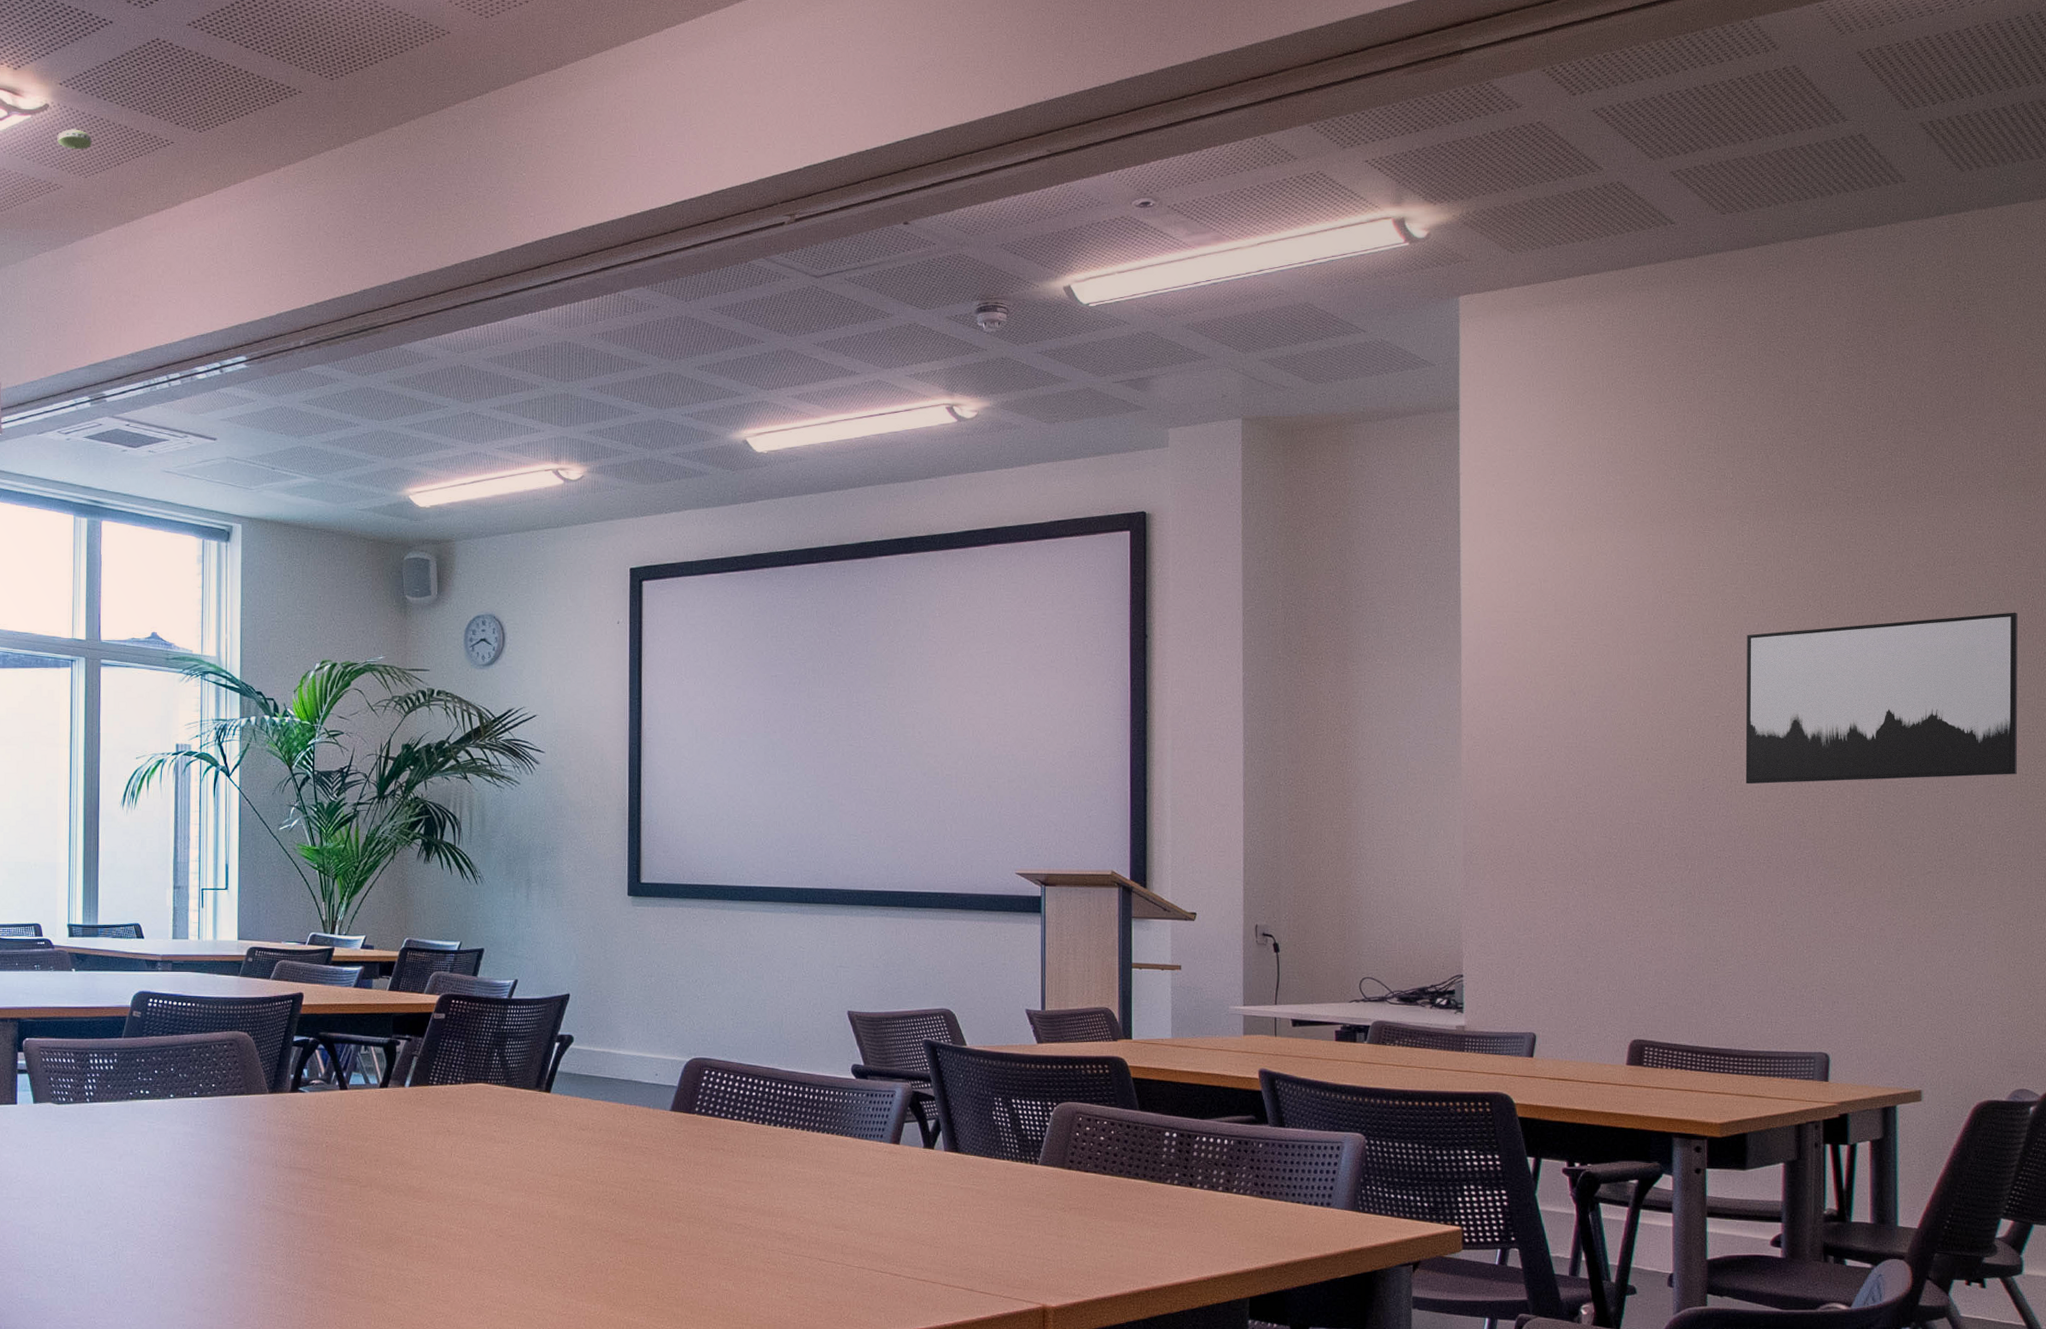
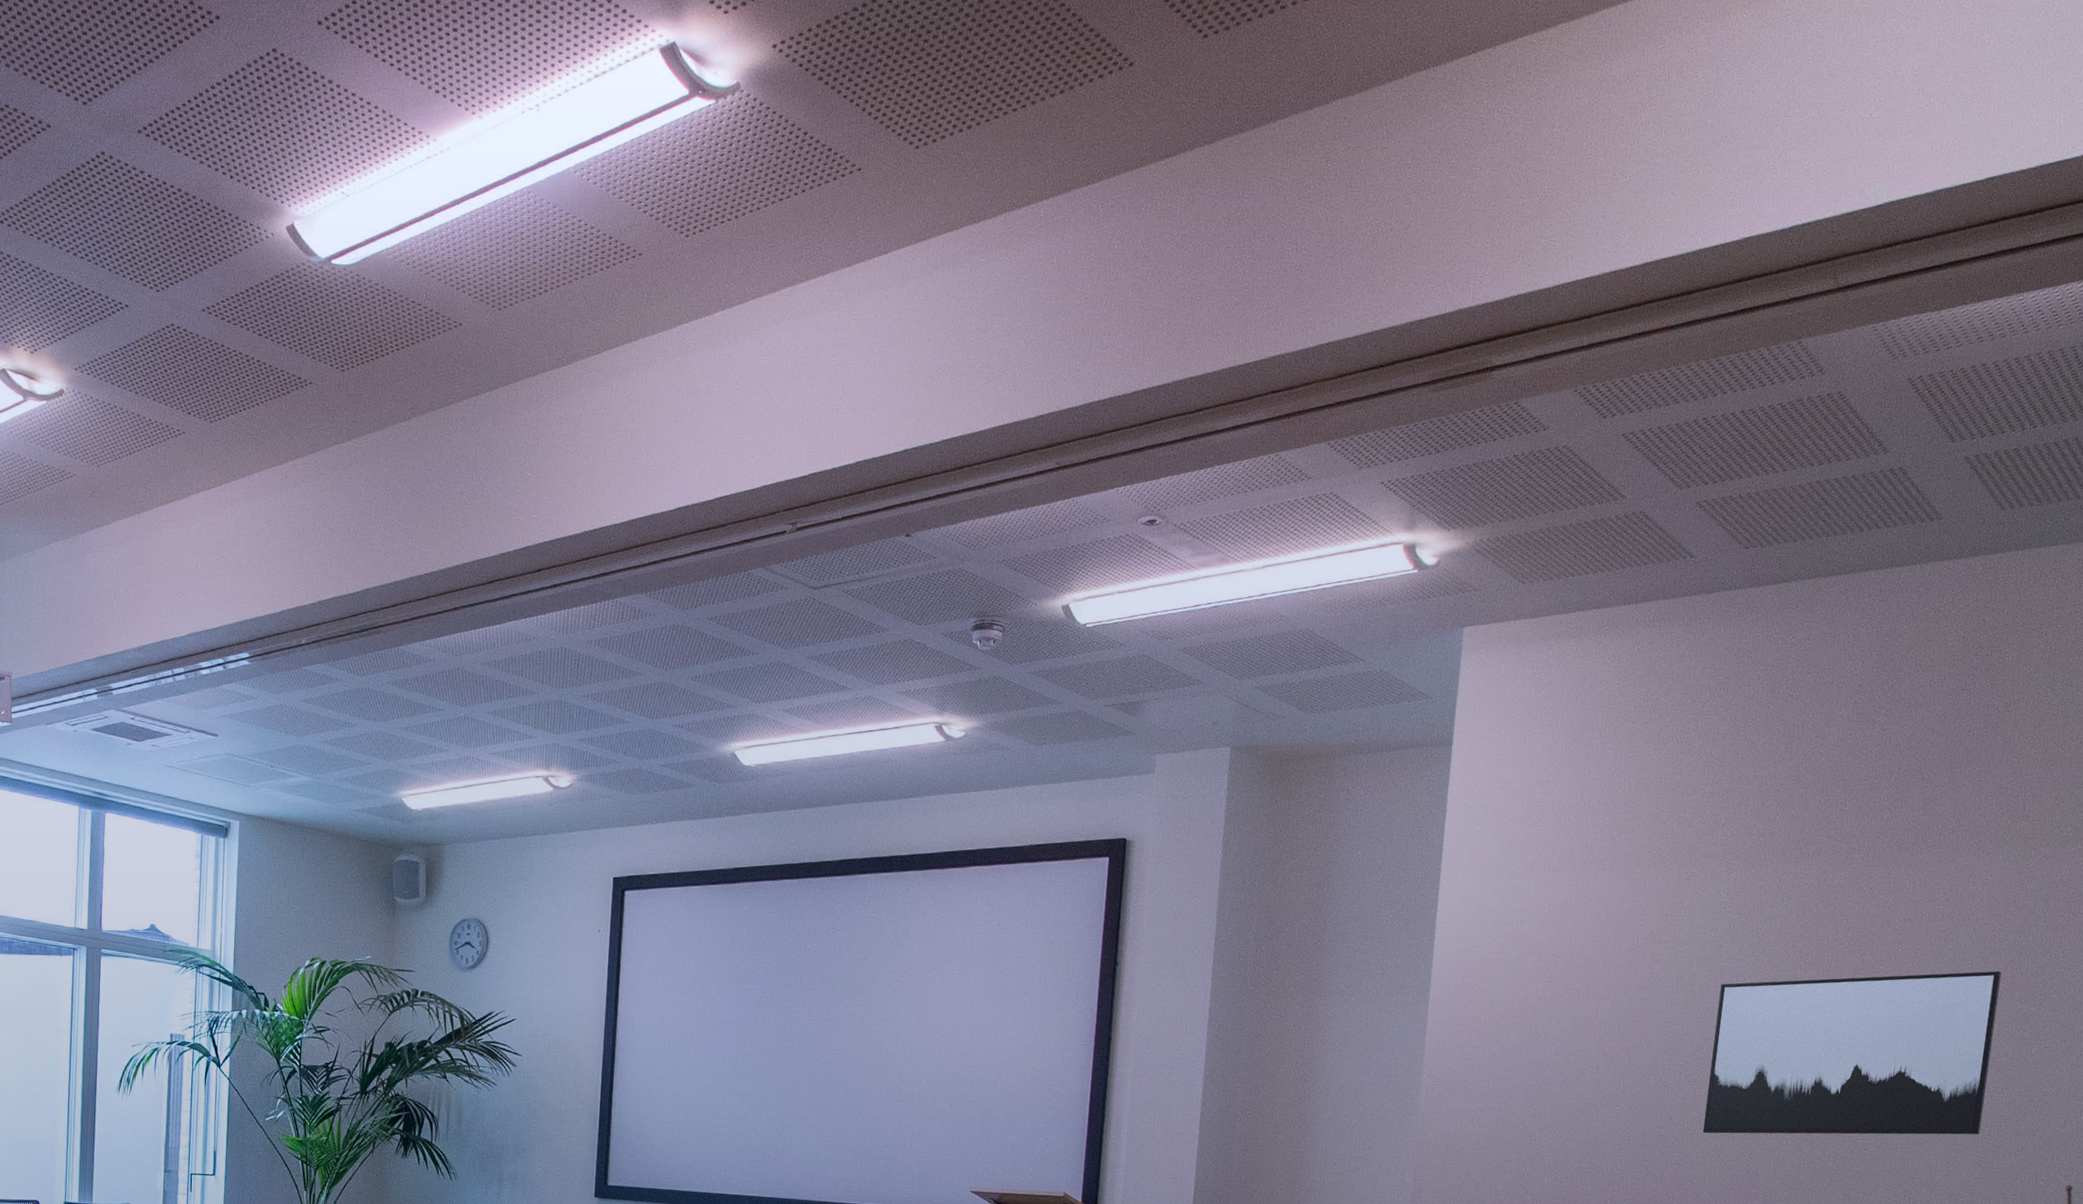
smoke detector: present [57,129,92,150] -> none [71,416,105,438]

